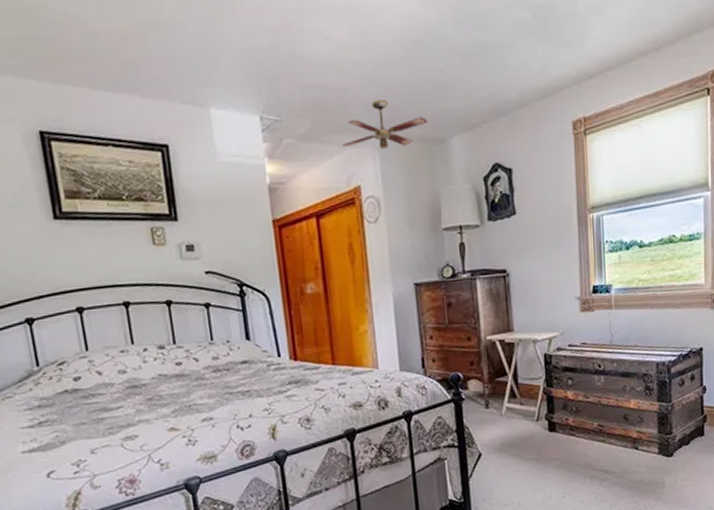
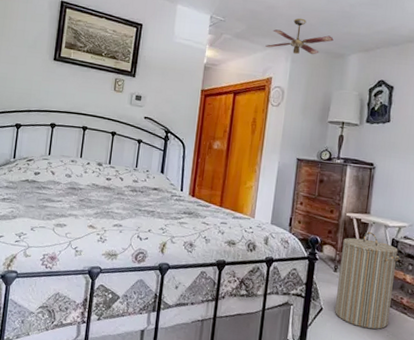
laundry hamper: none [489,351,558,464] -> present [334,231,401,330]

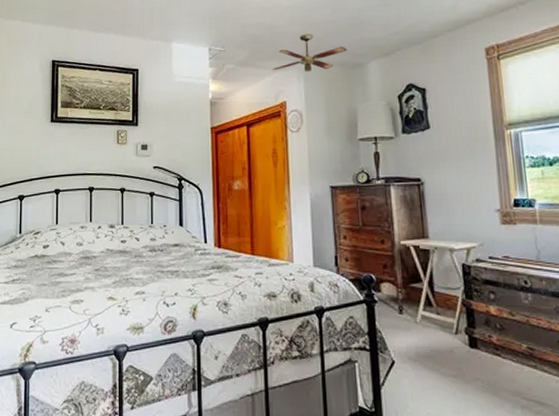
laundry hamper: present [334,231,401,330] -> none [403,259,480,381]

